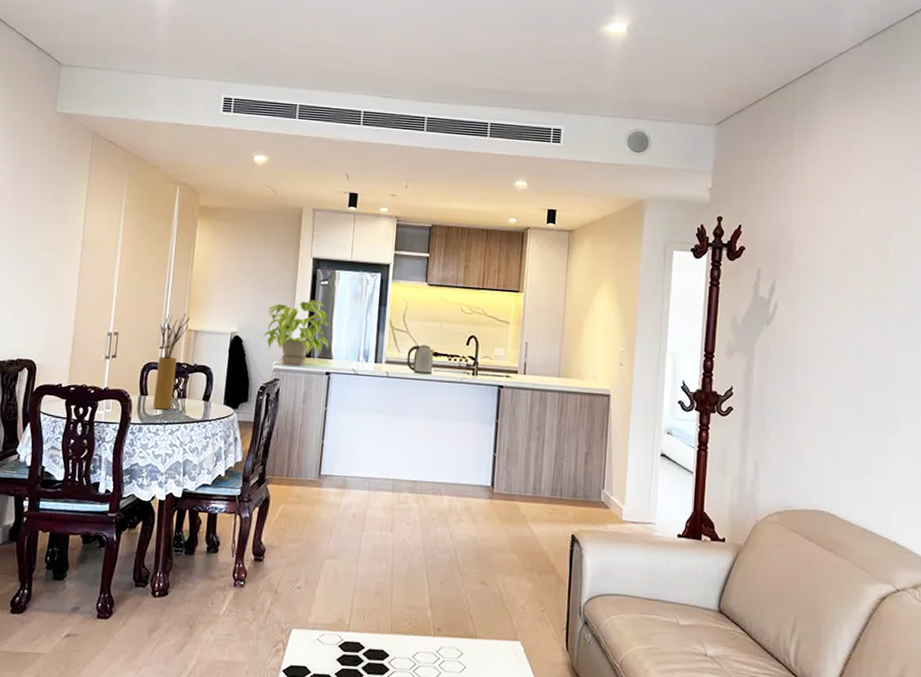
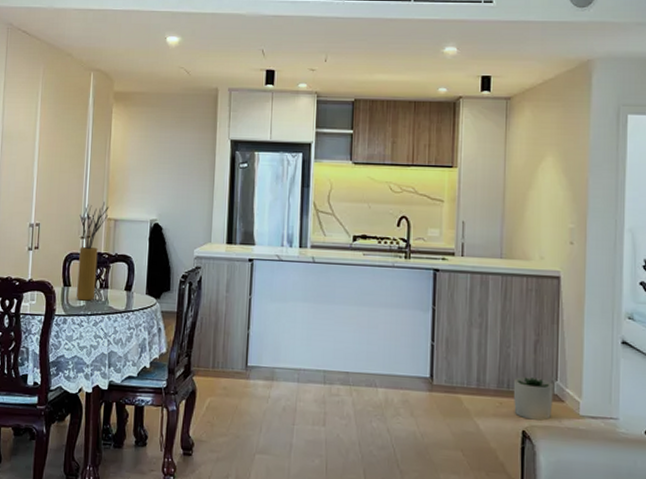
plant: present [261,299,331,367] -> none [181,183,252,254]
kettle: present [407,345,434,375] -> none [333,227,363,259]
planter: none [565,485,600,526] -> present [514,377,553,421]

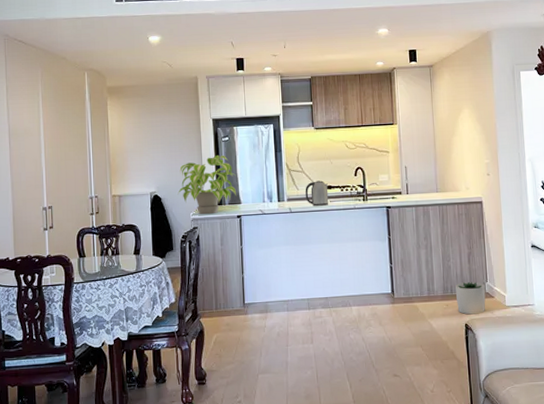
vase: present [77,202,109,301] -> none [87,182,113,268]
plant: none [181,183,252,254] -> present [177,154,237,215]
kettle: none [333,227,363,259] -> present [305,180,329,206]

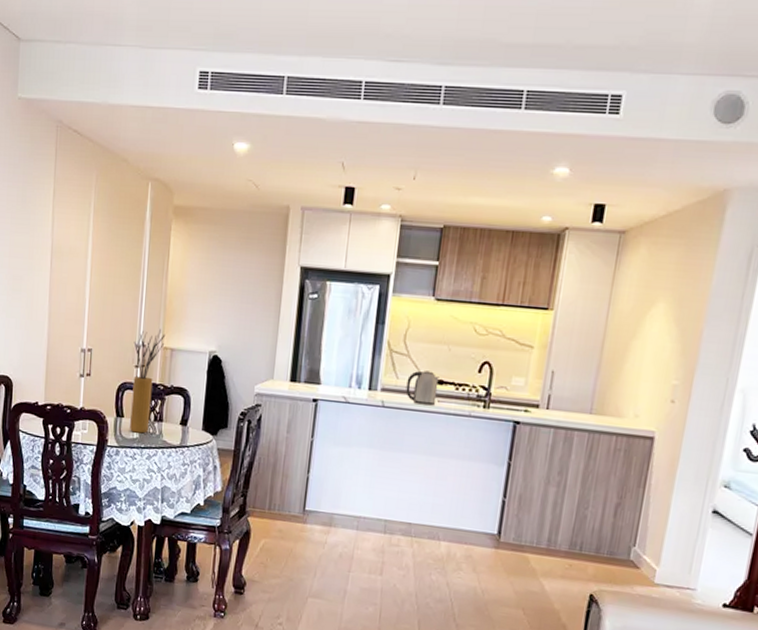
vase: none [87,182,113,268] -> present [130,329,166,434]
plant: present [177,154,237,215] -> none [242,315,320,392]
planter: present [456,282,486,315] -> none [584,540,630,586]

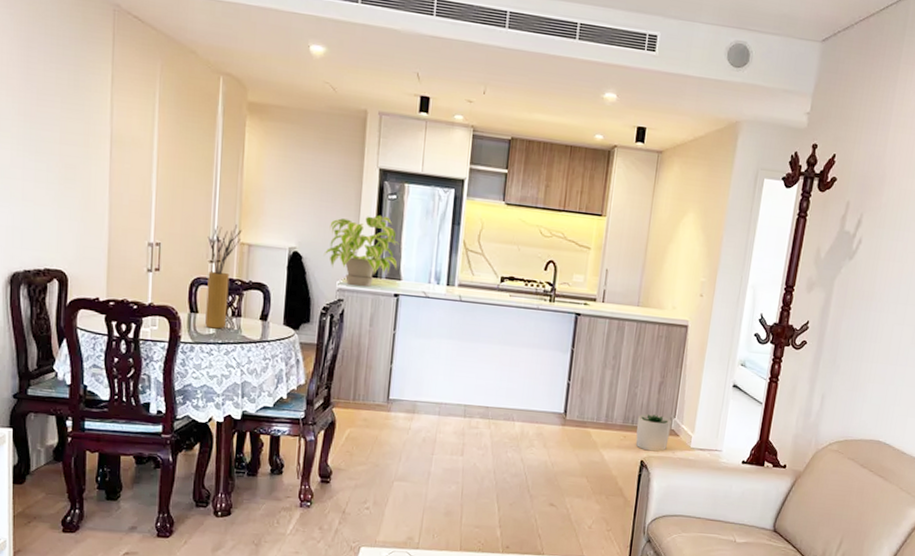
plant: none [242,315,320,392] -> present [323,214,400,287]
kettle: present [406,370,439,406] -> none [481,268,511,300]
planter: none [584,540,630,586] -> present [635,414,671,452]

